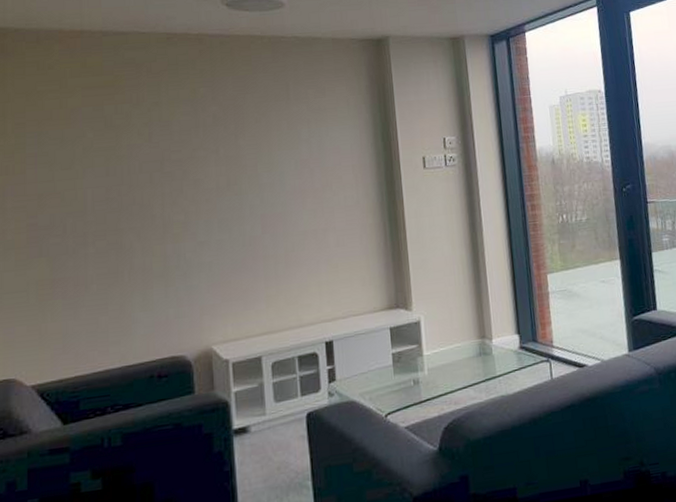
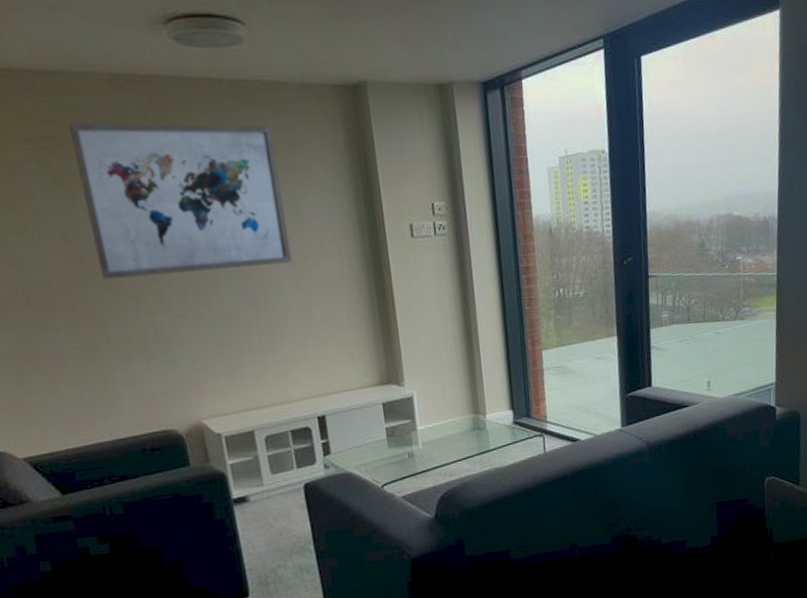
wall art: none [126,73,312,210] -> present [69,122,292,279]

